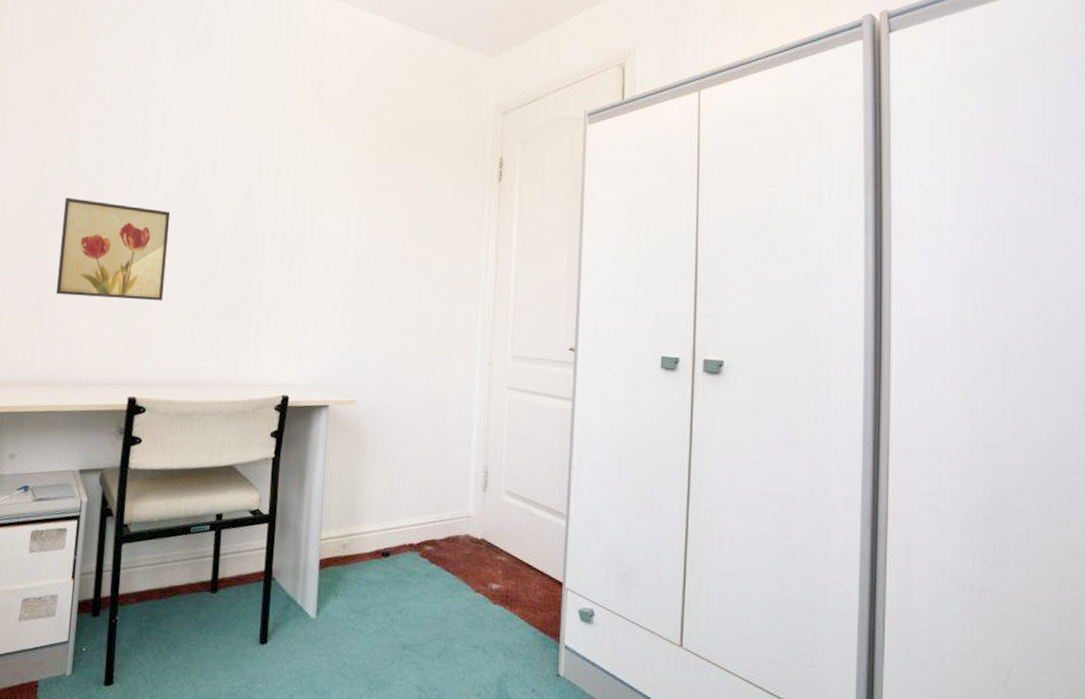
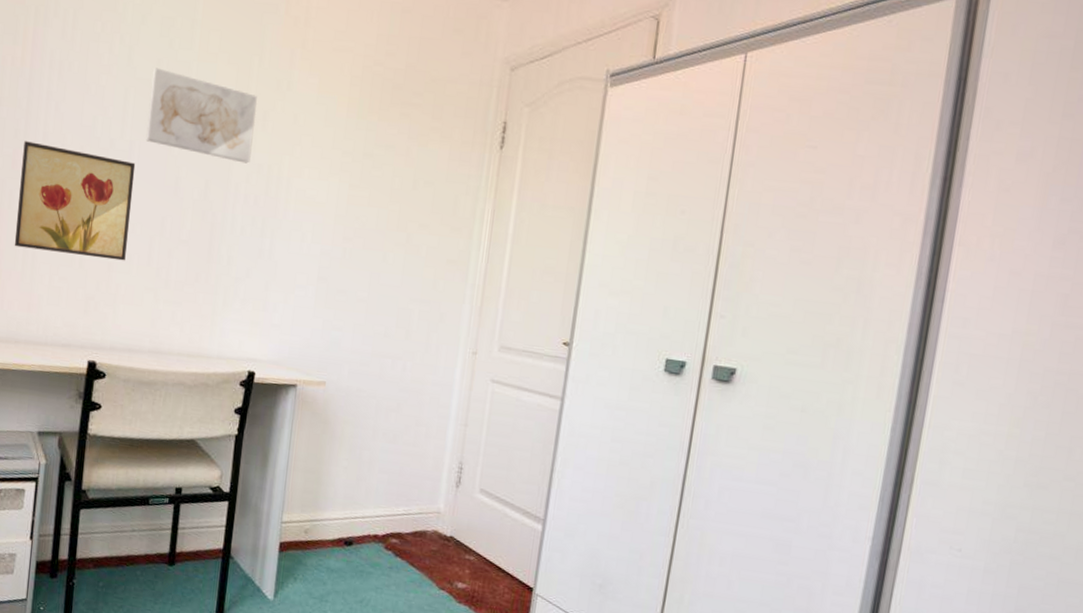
wall art: none [179,127,281,206] -> present [146,67,258,164]

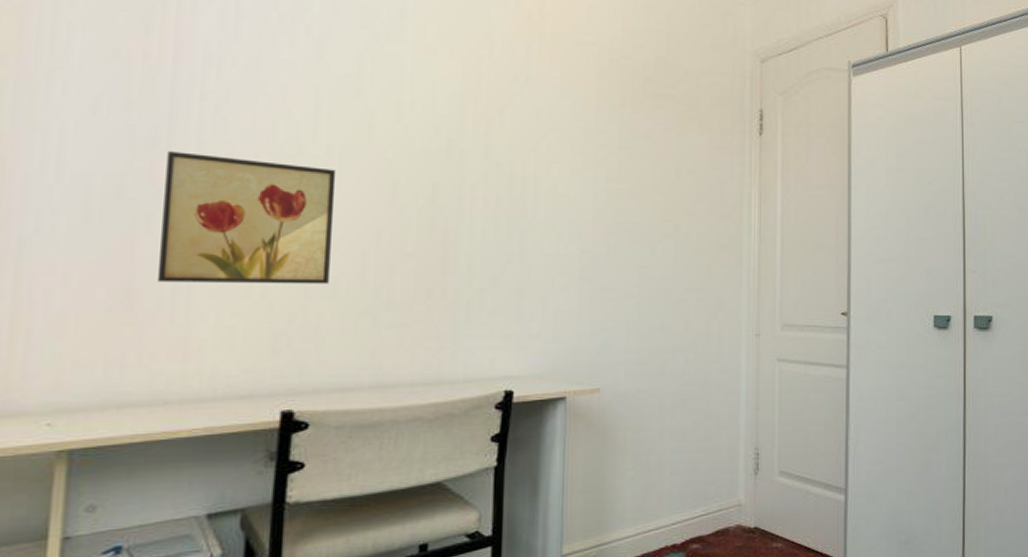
wall art: present [146,67,258,164] -> none [348,62,491,163]

